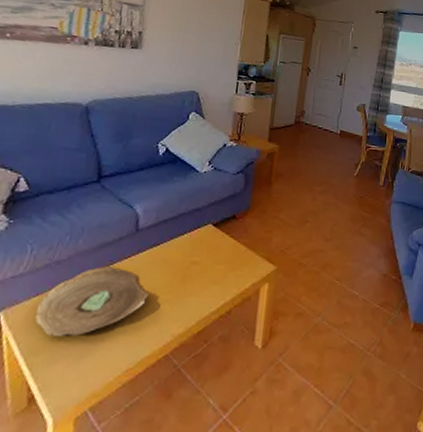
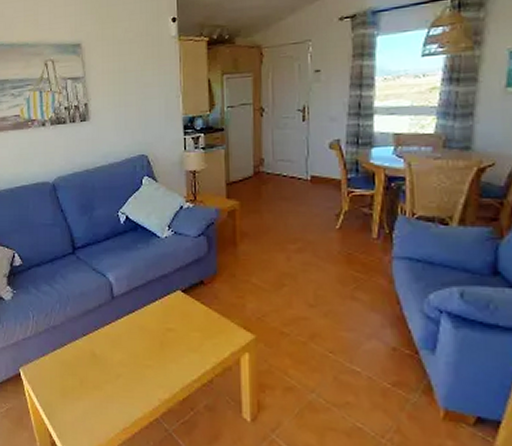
decorative bowl: present [34,267,149,338] -> none [44,332,132,394]

